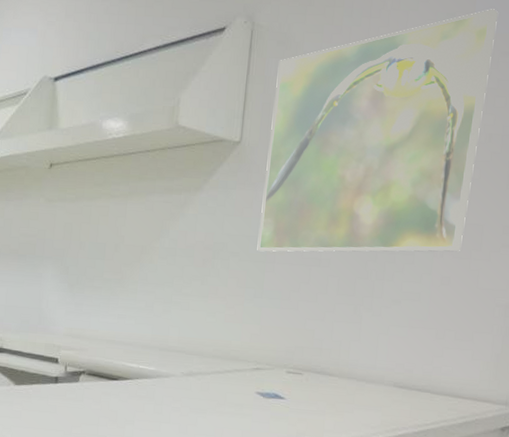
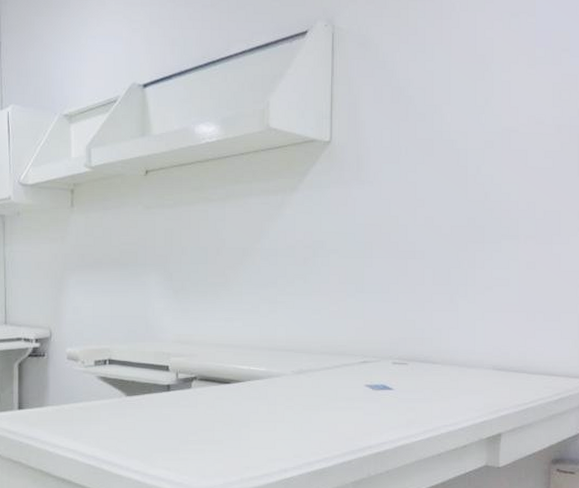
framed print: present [257,9,498,252] -> none [355,9,556,248]

